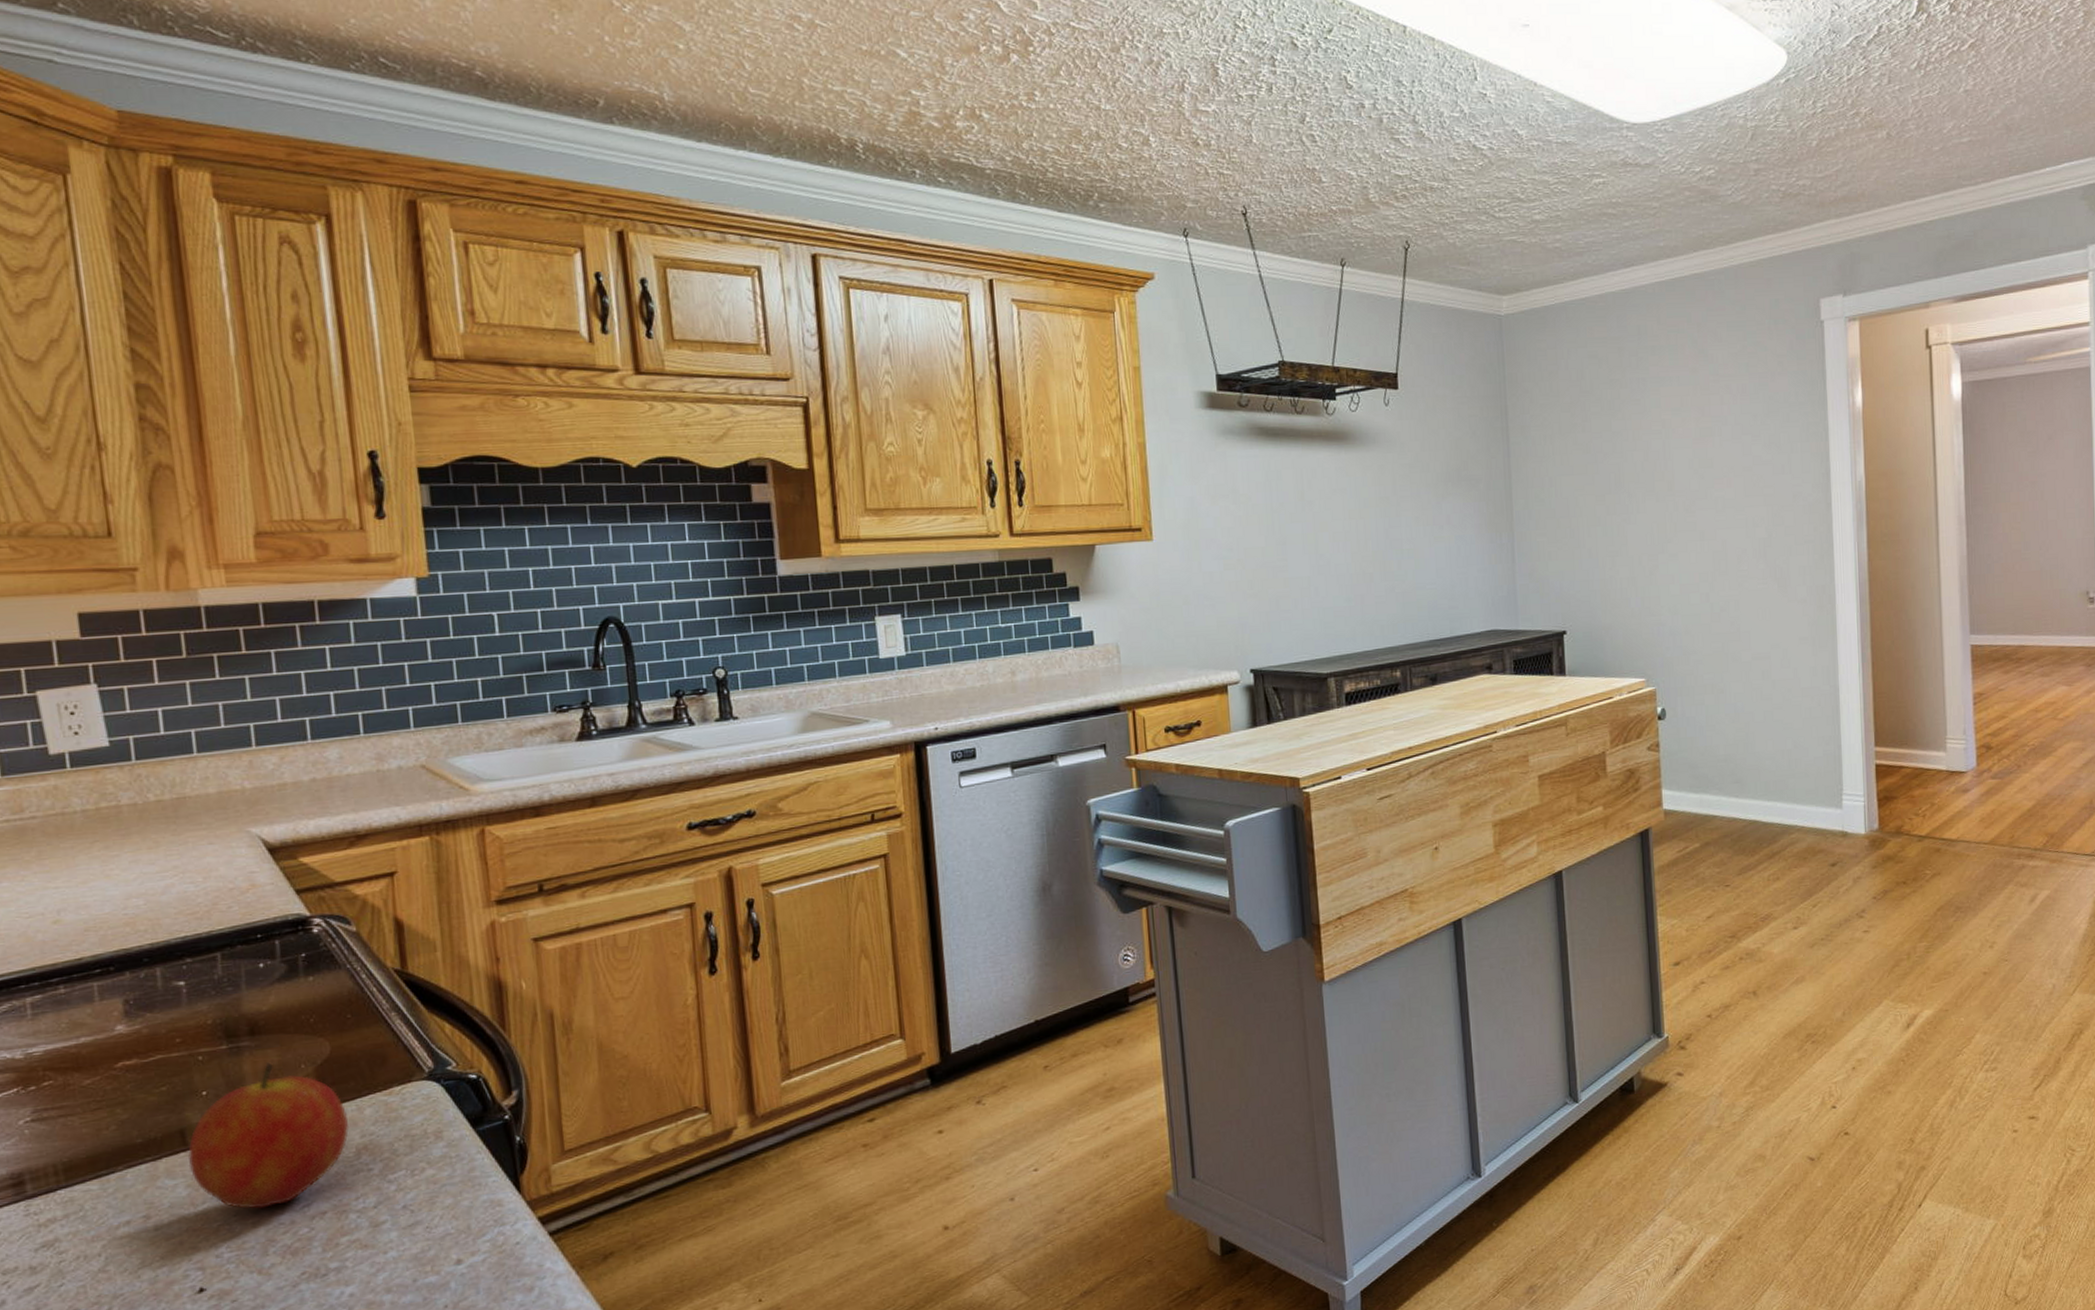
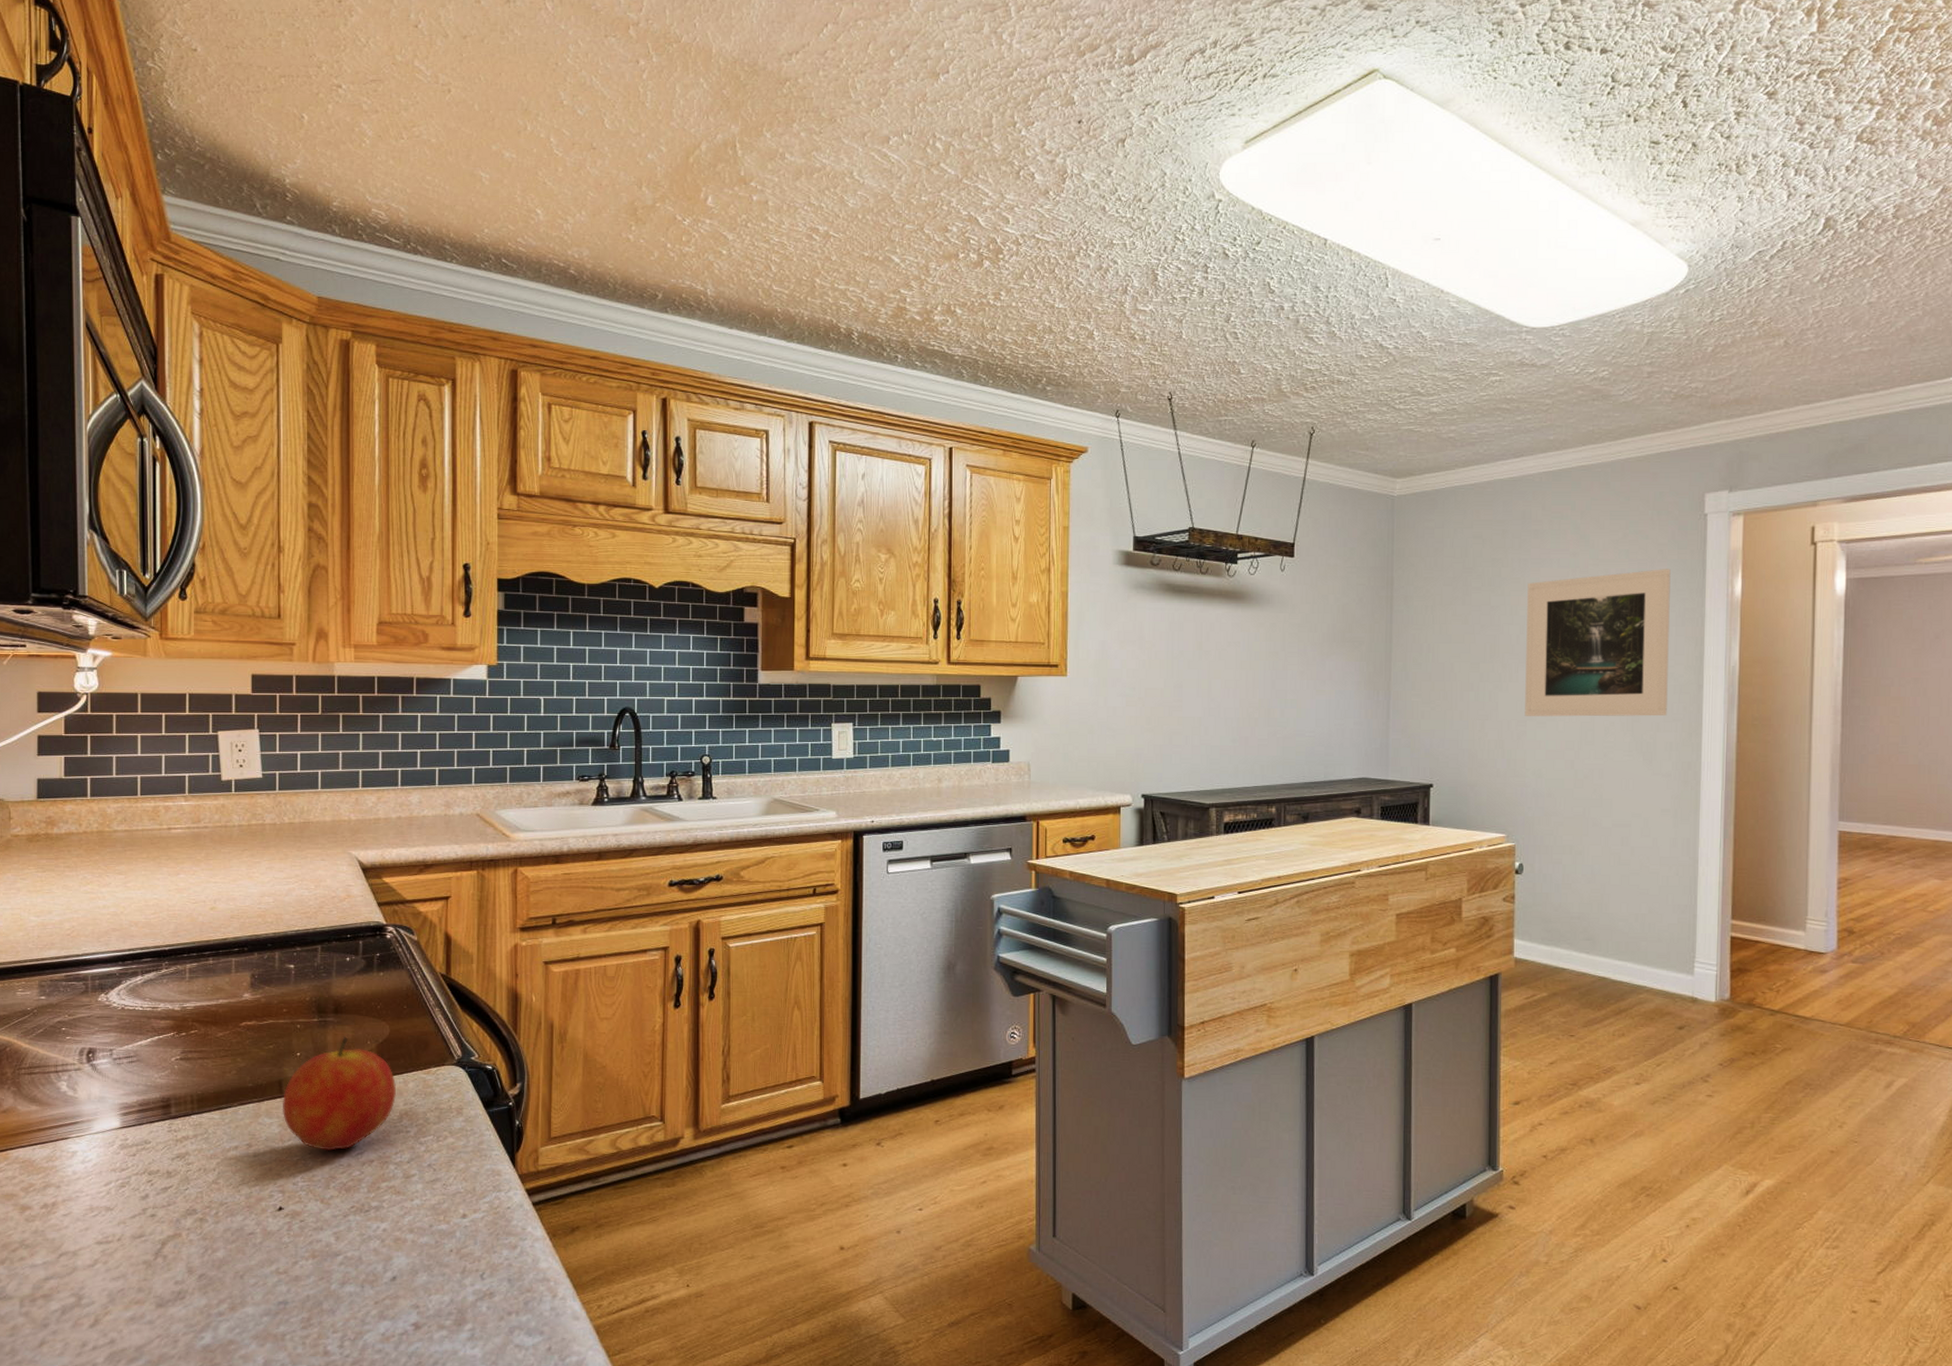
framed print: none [1648,381,1798,549] -> present [1525,569,1671,717]

